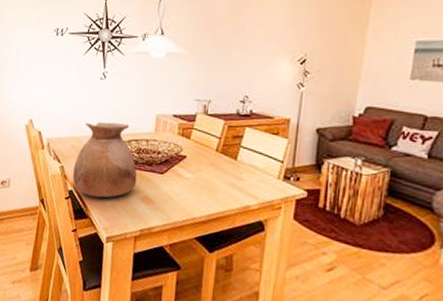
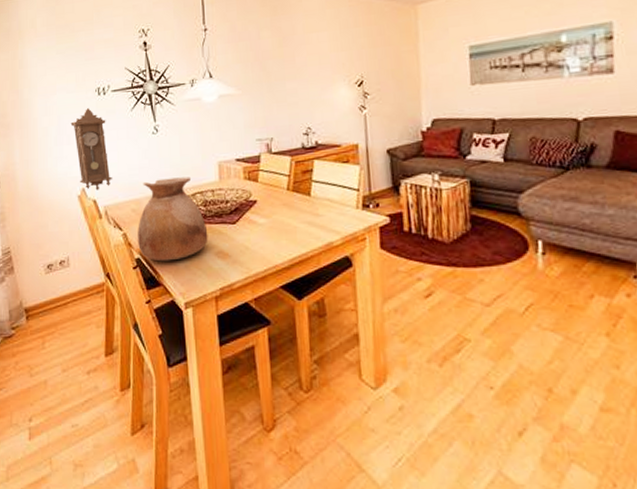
pendulum clock: none [28,46,60,123] -> present [70,108,113,191]

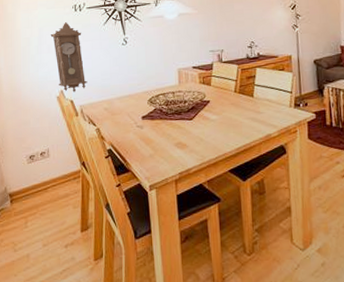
vase: present [138,177,208,262] -> none [109,81,170,152]

